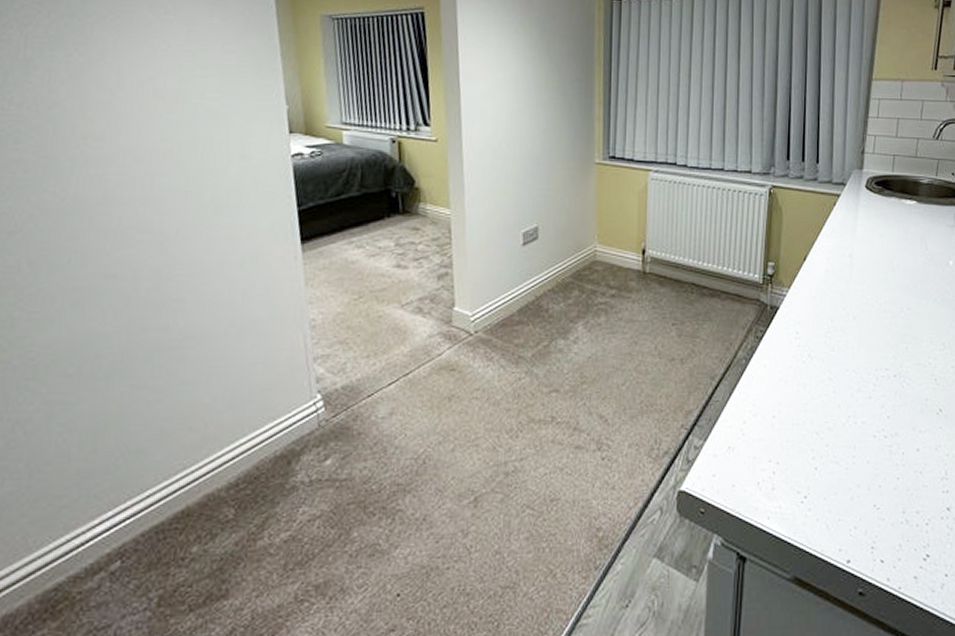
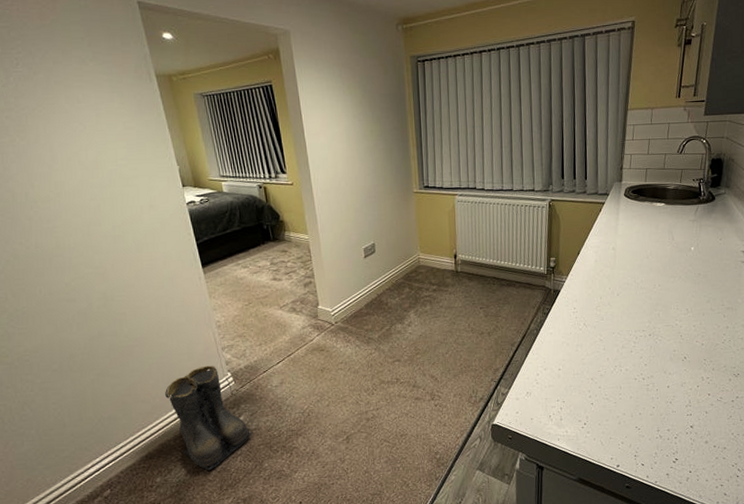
boots: none [223,381,343,539] -> present [165,365,254,471]

